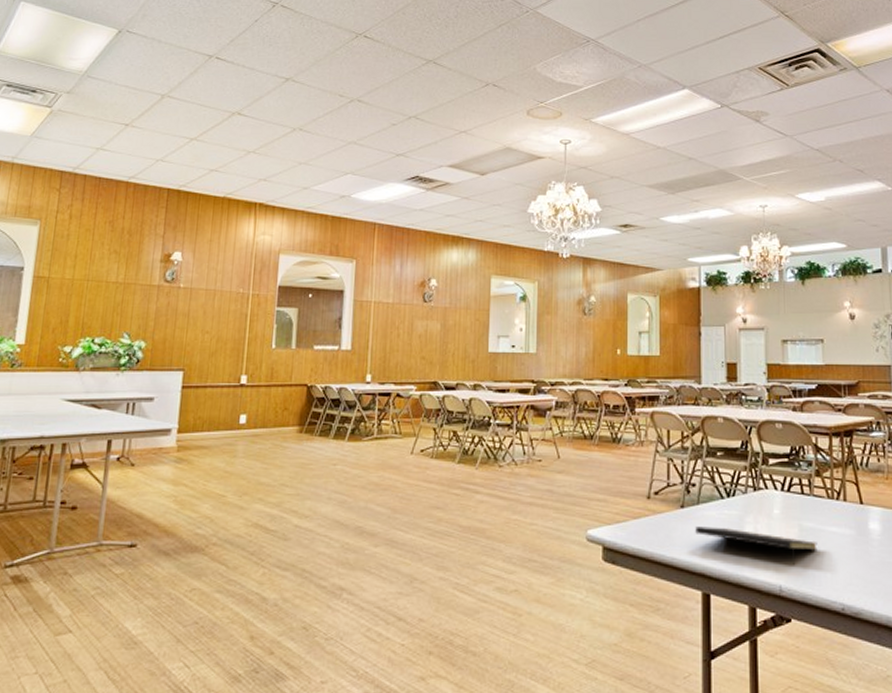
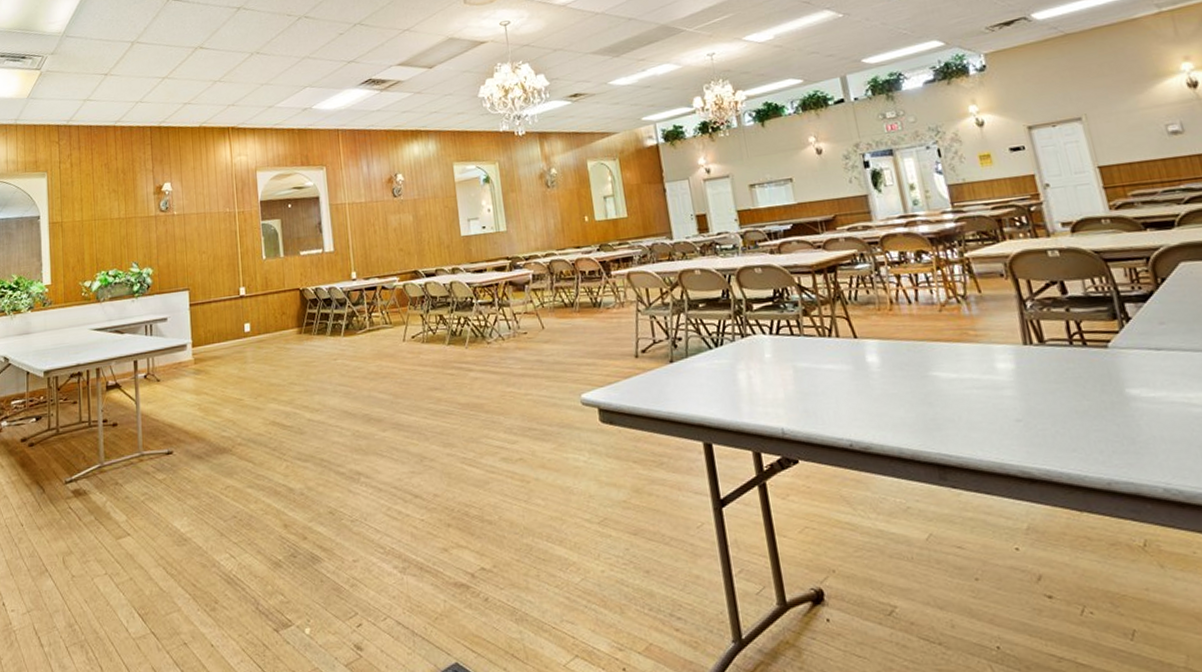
notepad: present [695,526,818,565] -> none [687,377,816,406]

